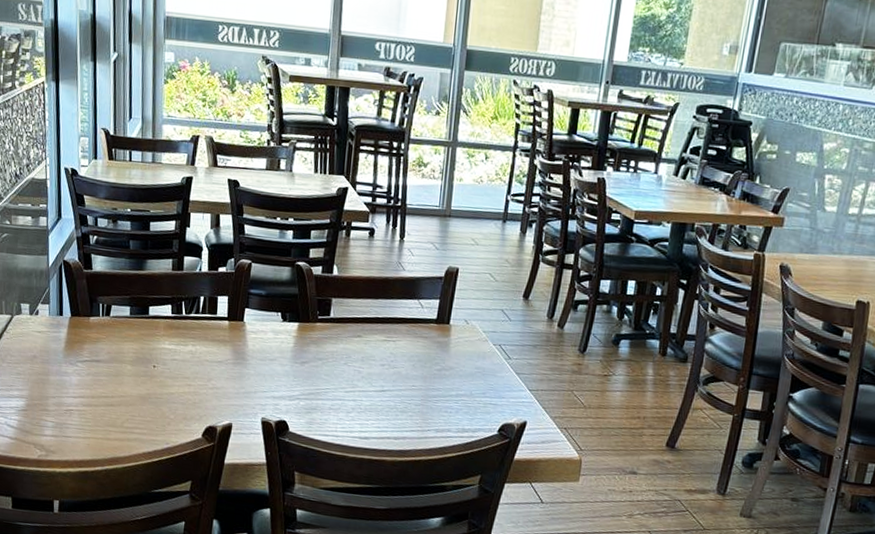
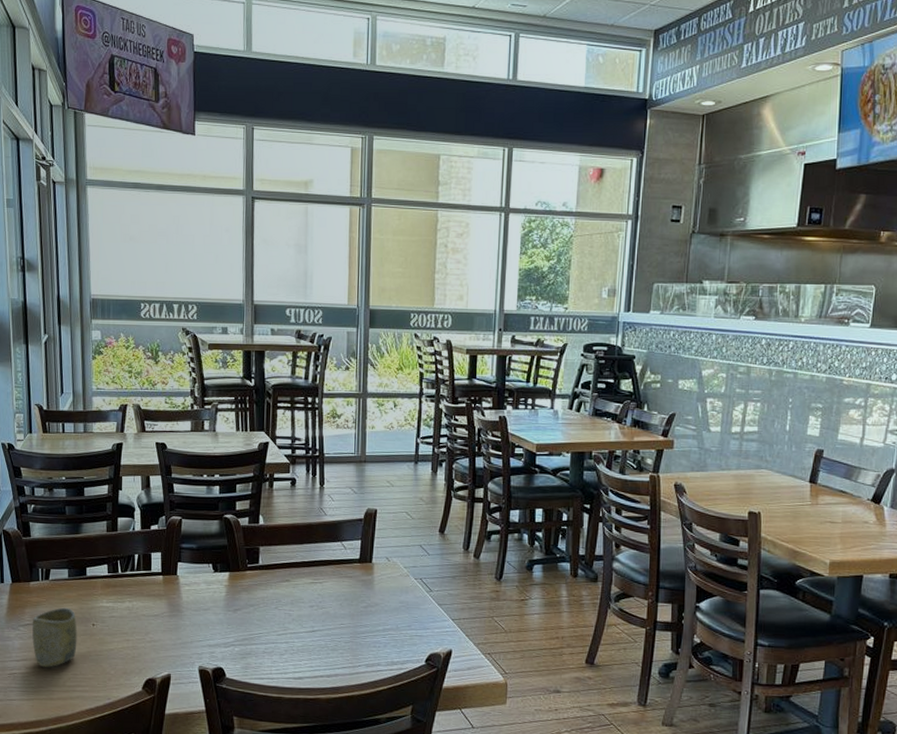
cup: none [90,346,138,407] -> present [32,607,78,668]

